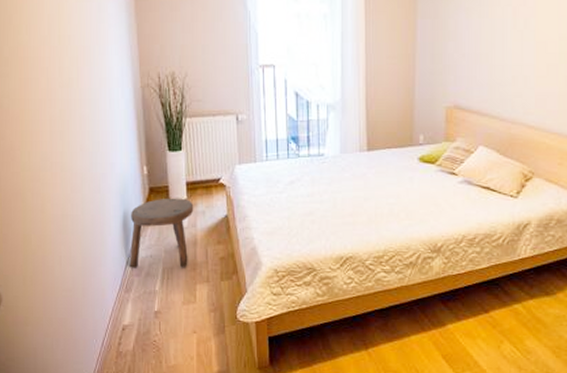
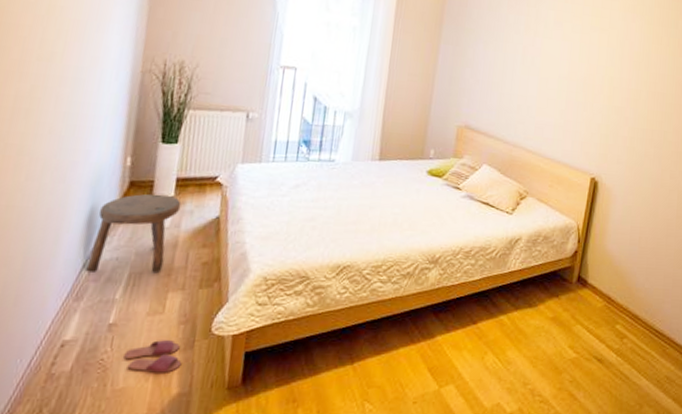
slippers: none [171,325,217,354] -> present [124,340,182,373]

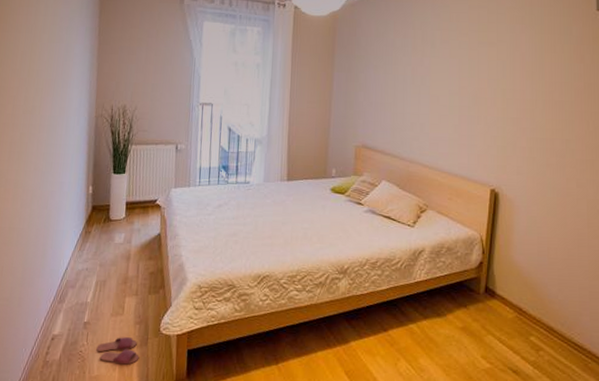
stool: present [86,193,182,272] -> none [65,215,131,280]

